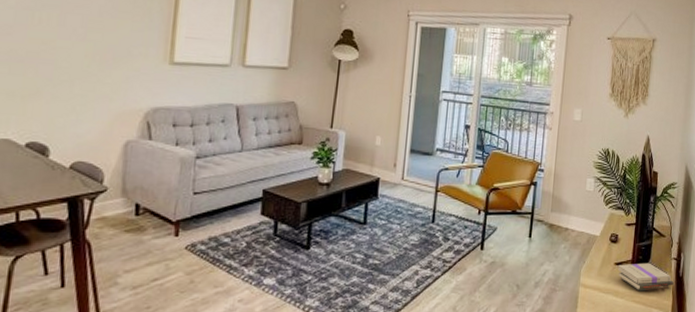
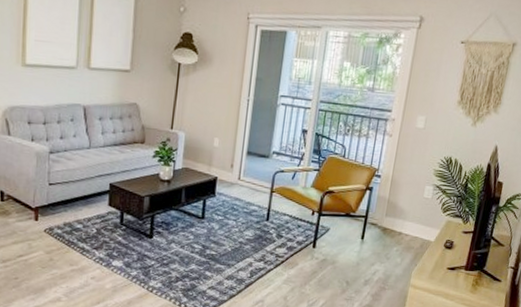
books: present [618,263,674,292] -> none [450,269,508,296]

